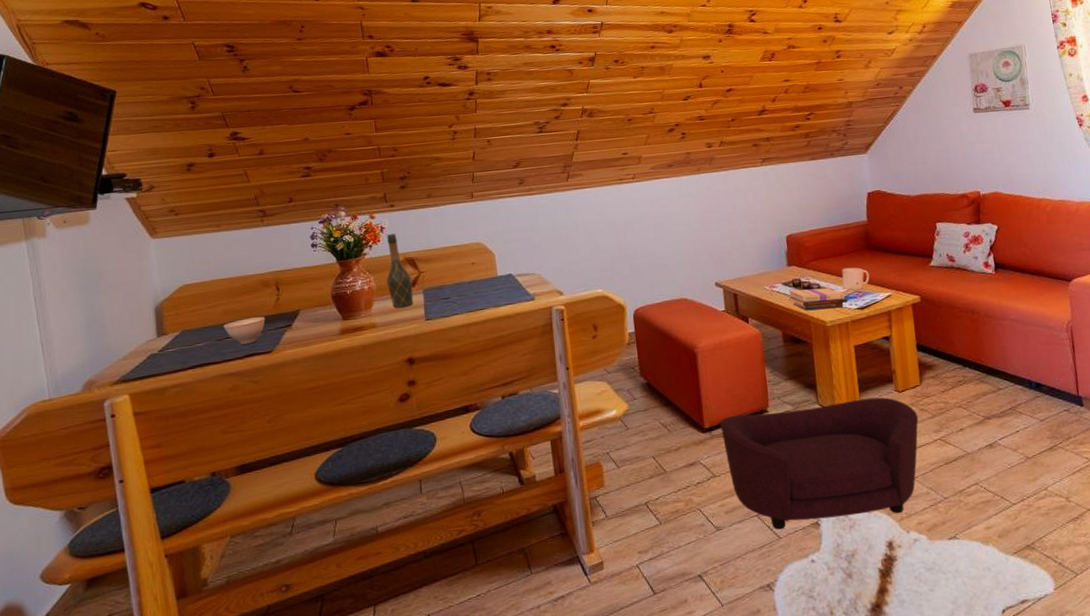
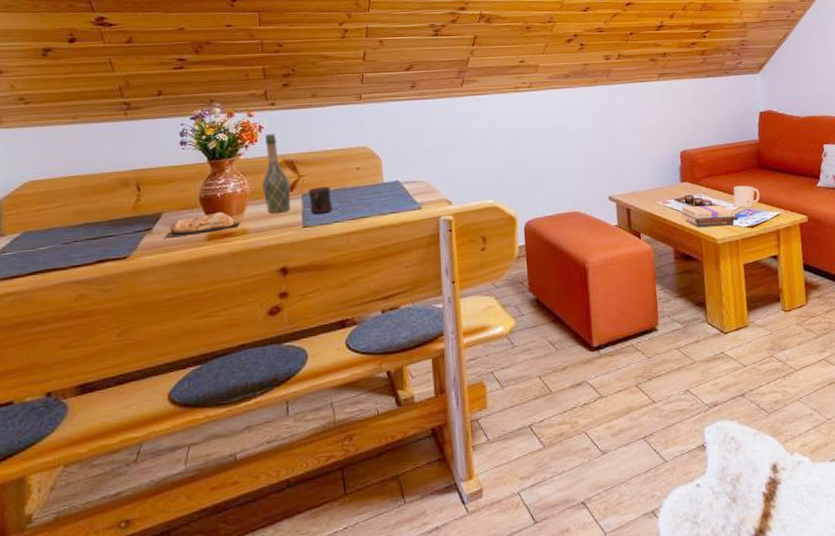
bowl: present [223,317,266,345] -> none [72,219,122,249]
bread loaf: none [302,308,369,333] -> present [163,212,240,238]
mug: none [428,281,452,308] -> present [308,186,332,214]
dog bed: present [720,397,919,530] -> none [609,316,804,453]

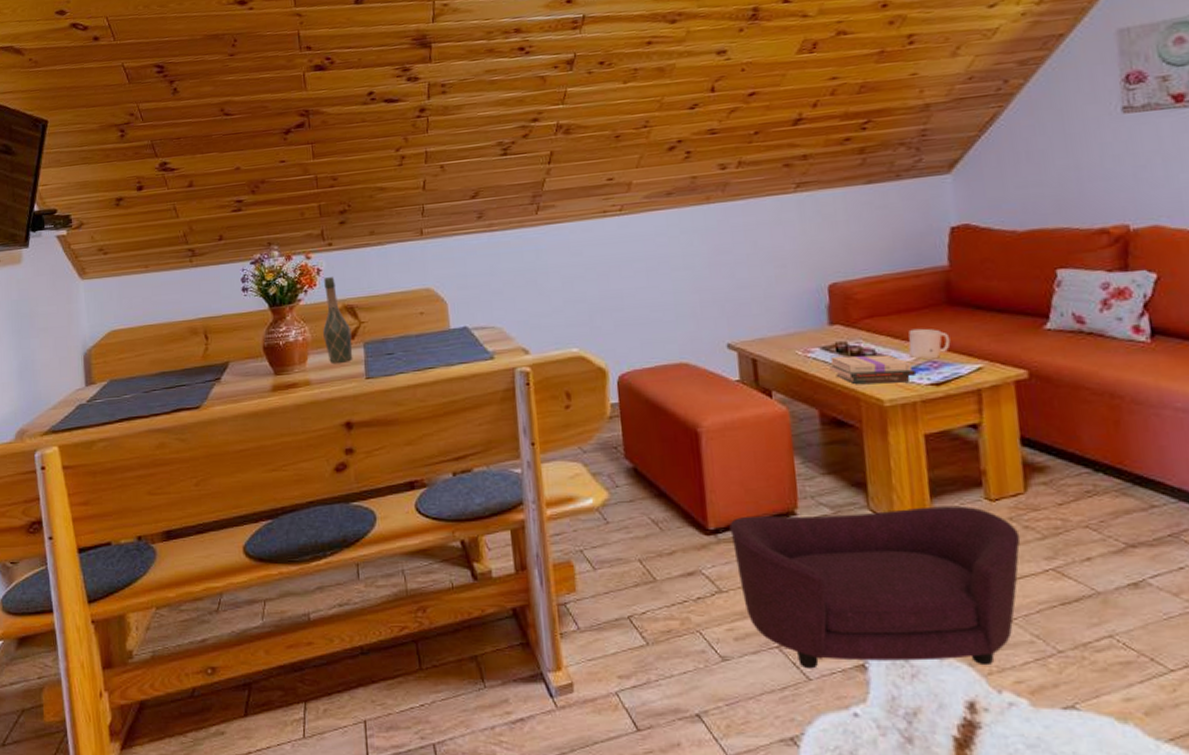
bread loaf: present [163,212,240,238] -> none [231,361,303,388]
mug: present [308,186,332,214] -> none [370,333,396,364]
dog bed: none [609,316,804,453] -> present [729,505,1021,669]

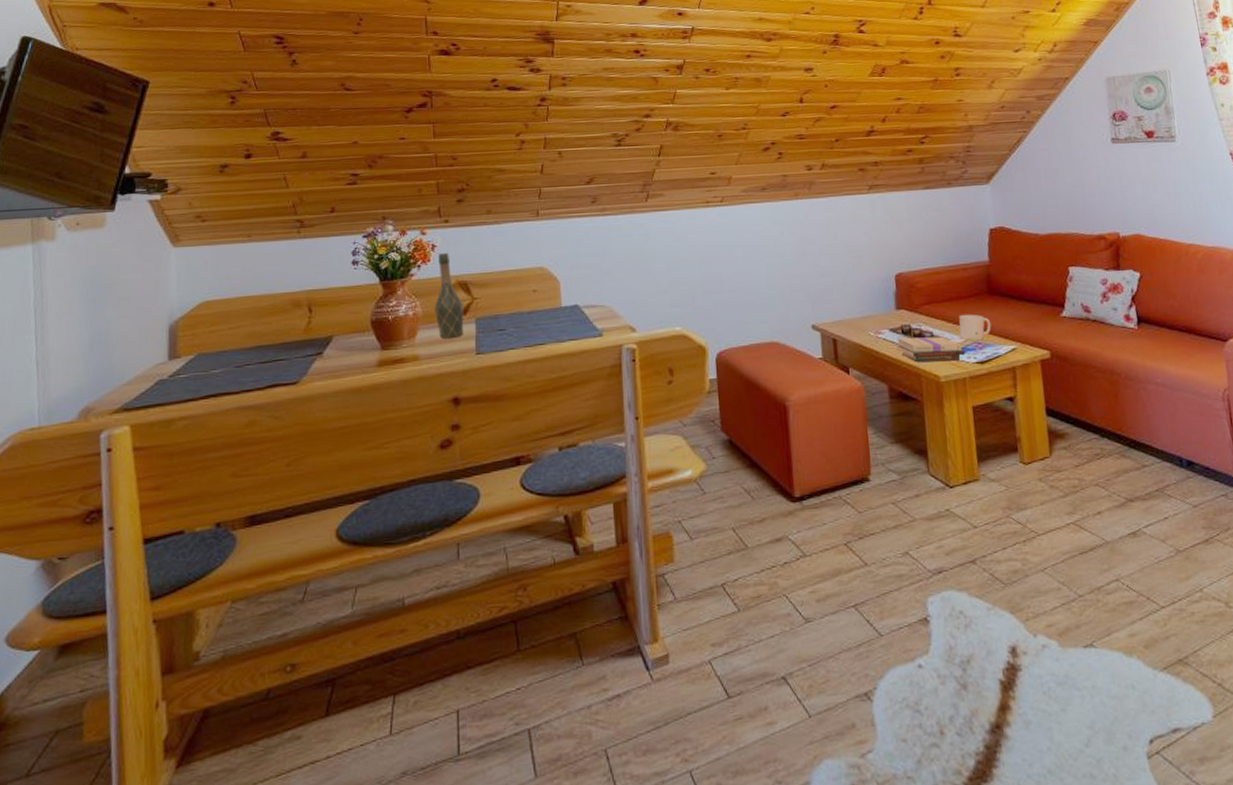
dog bed: present [729,505,1021,669] -> none [813,469,1048,626]

